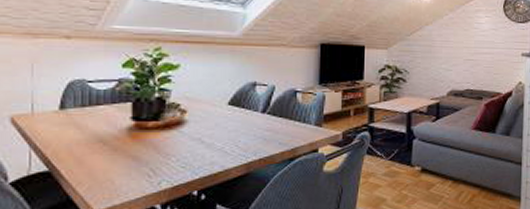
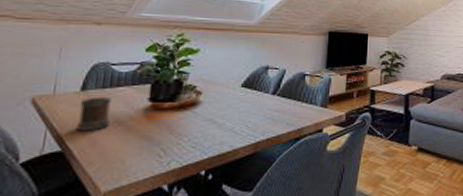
mug: none [60,115,94,150] -> present [75,96,112,130]

